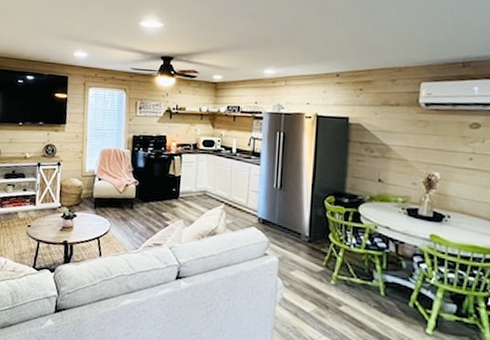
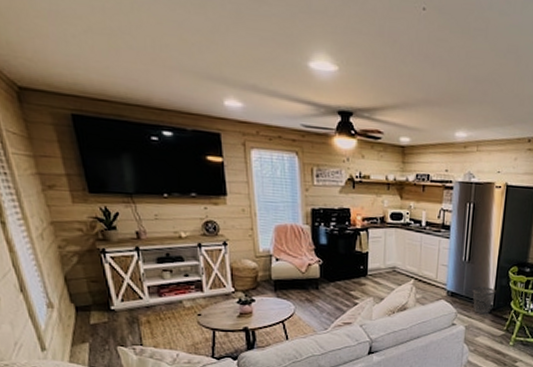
wastebasket: none [285,215,311,247] -> present [472,287,496,315]

